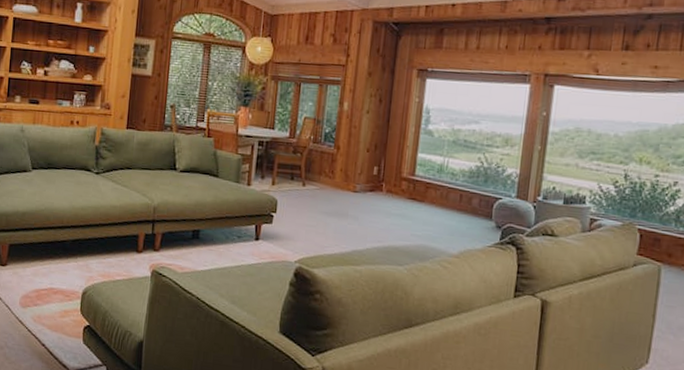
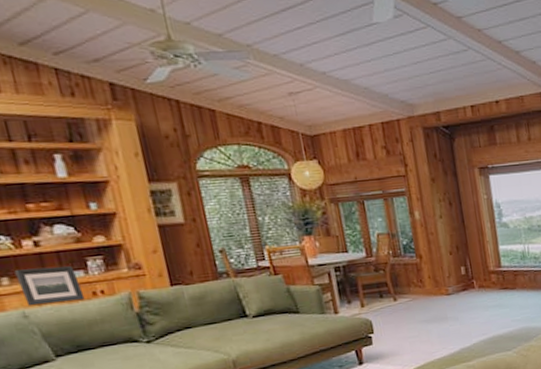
picture frame: none [25,92,65,126] -> present [14,266,85,306]

